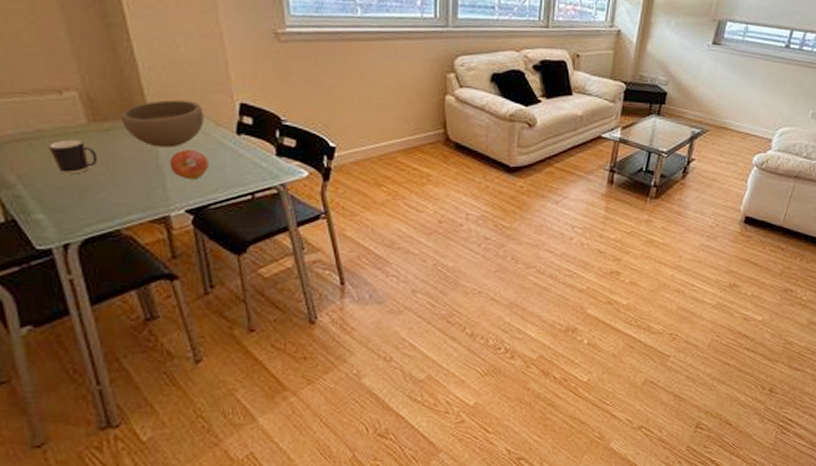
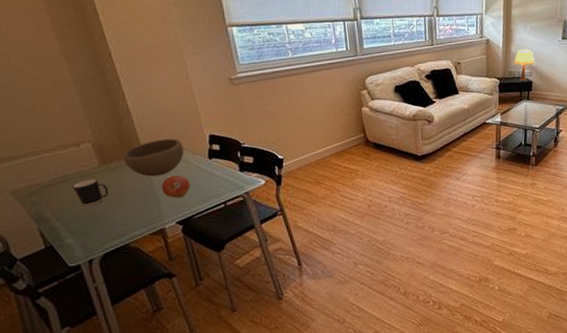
table lamp: none [648,51,674,91] -> present [514,50,534,82]

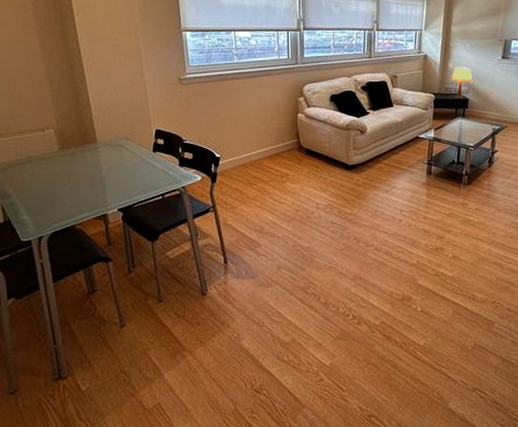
mug: present [72,178,109,206] -> none [33,162,64,187]
bowl: present [122,138,184,177] -> none [79,130,132,165]
fruit: present [161,175,191,199] -> none [108,165,134,187]

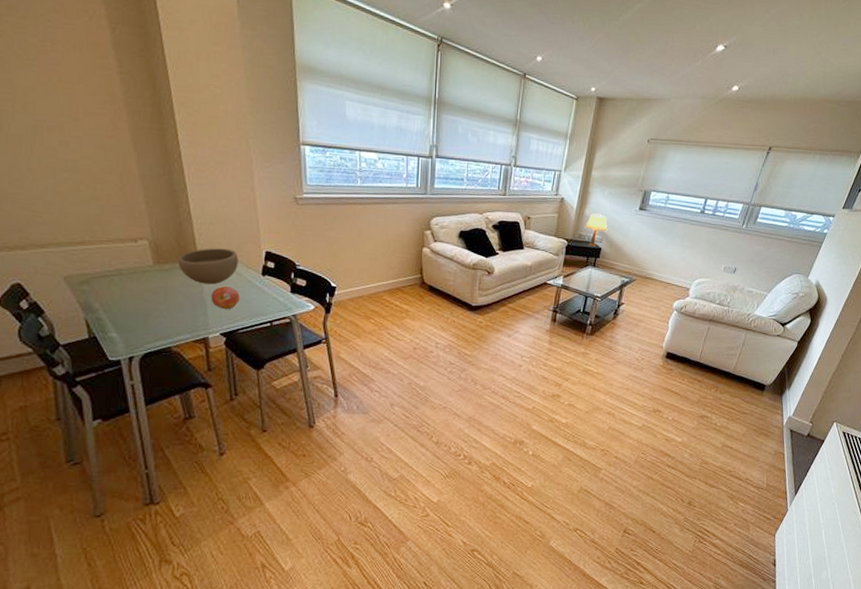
bowl: none [79,130,132,165] -> present [177,248,239,285]
fruit: none [108,165,134,187] -> present [210,286,240,310]

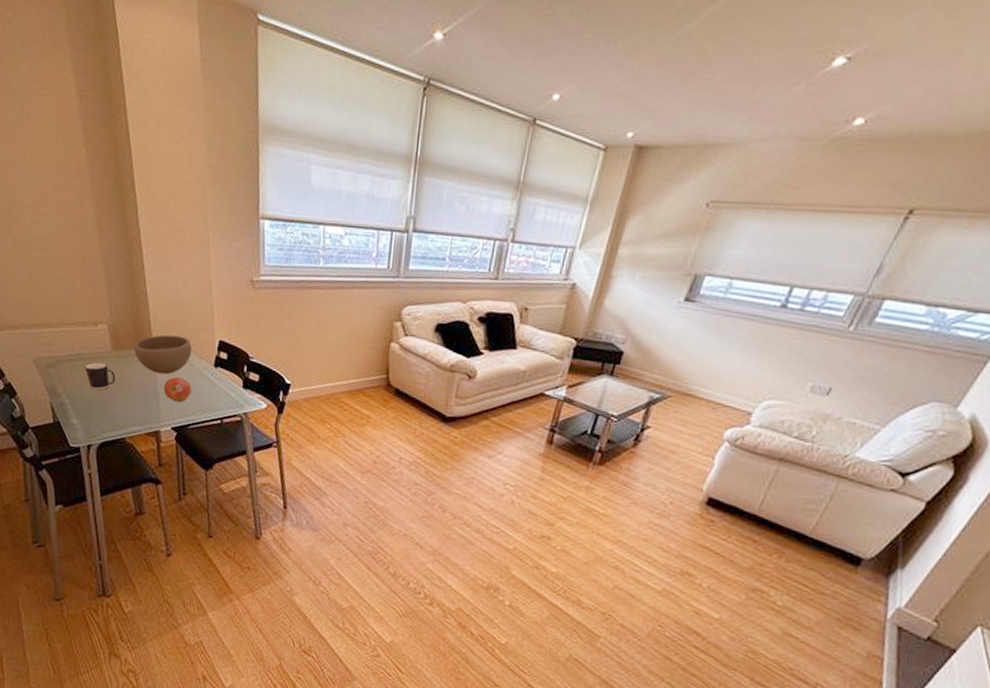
mug: none [123,276,159,303] -> present [84,362,116,390]
table lamp: present [586,215,607,247] -> none [603,306,635,350]

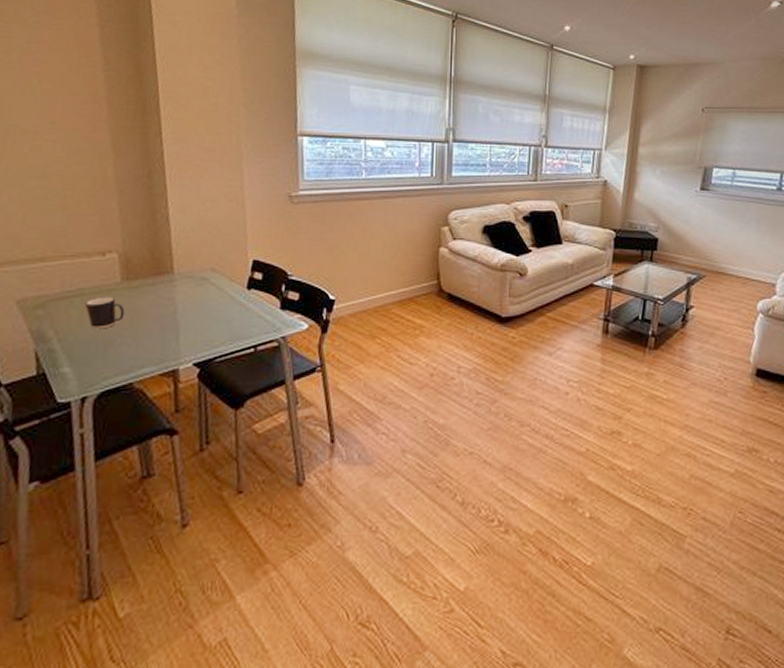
bowl: present [133,334,192,375] -> none [149,259,221,303]
fruit: present [163,377,192,403] -> none [184,304,220,334]

